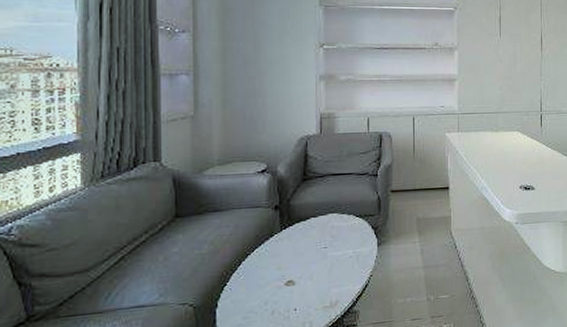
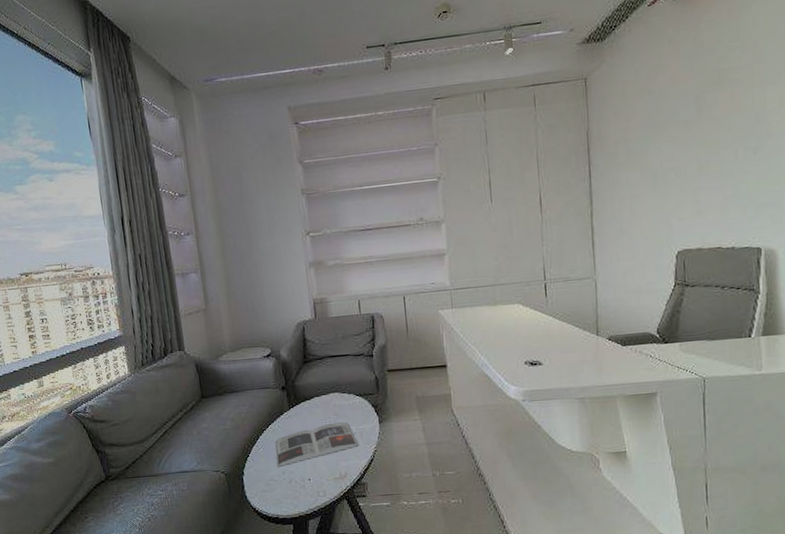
magazine: none [259,245,354,296] -> present [275,422,359,467]

